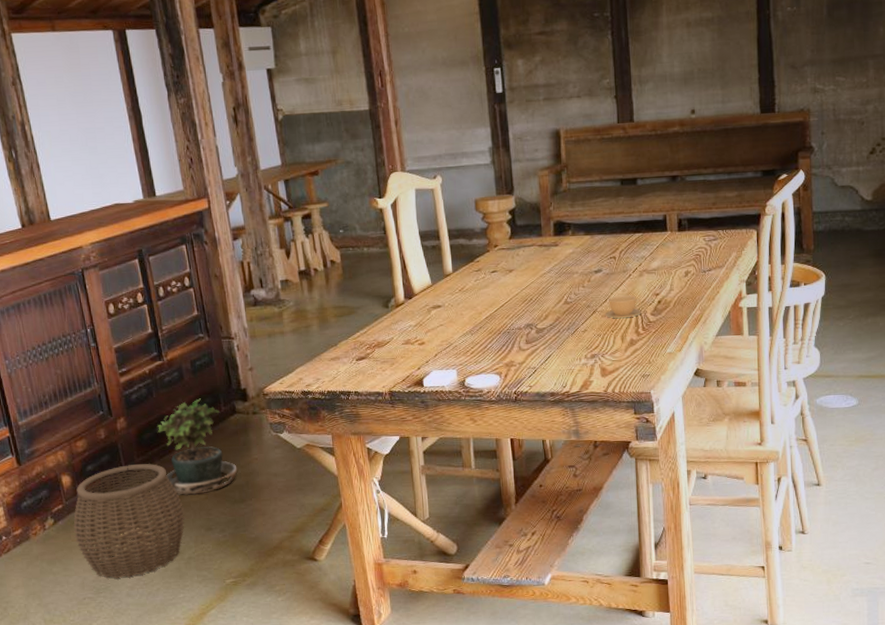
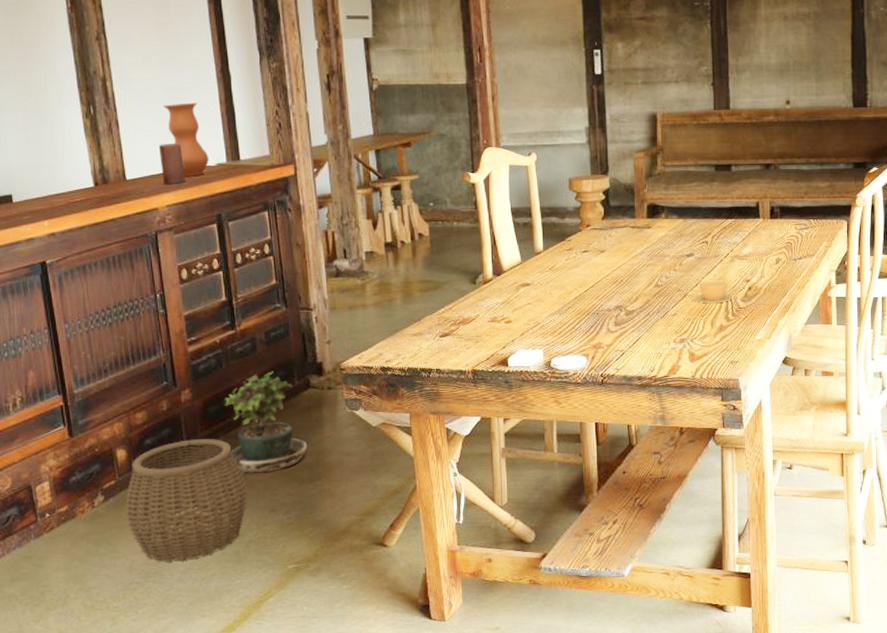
candle: none [78,182,106,223] -> present [158,143,185,184]
vase: none [80,141,127,215] -> present [164,102,209,177]

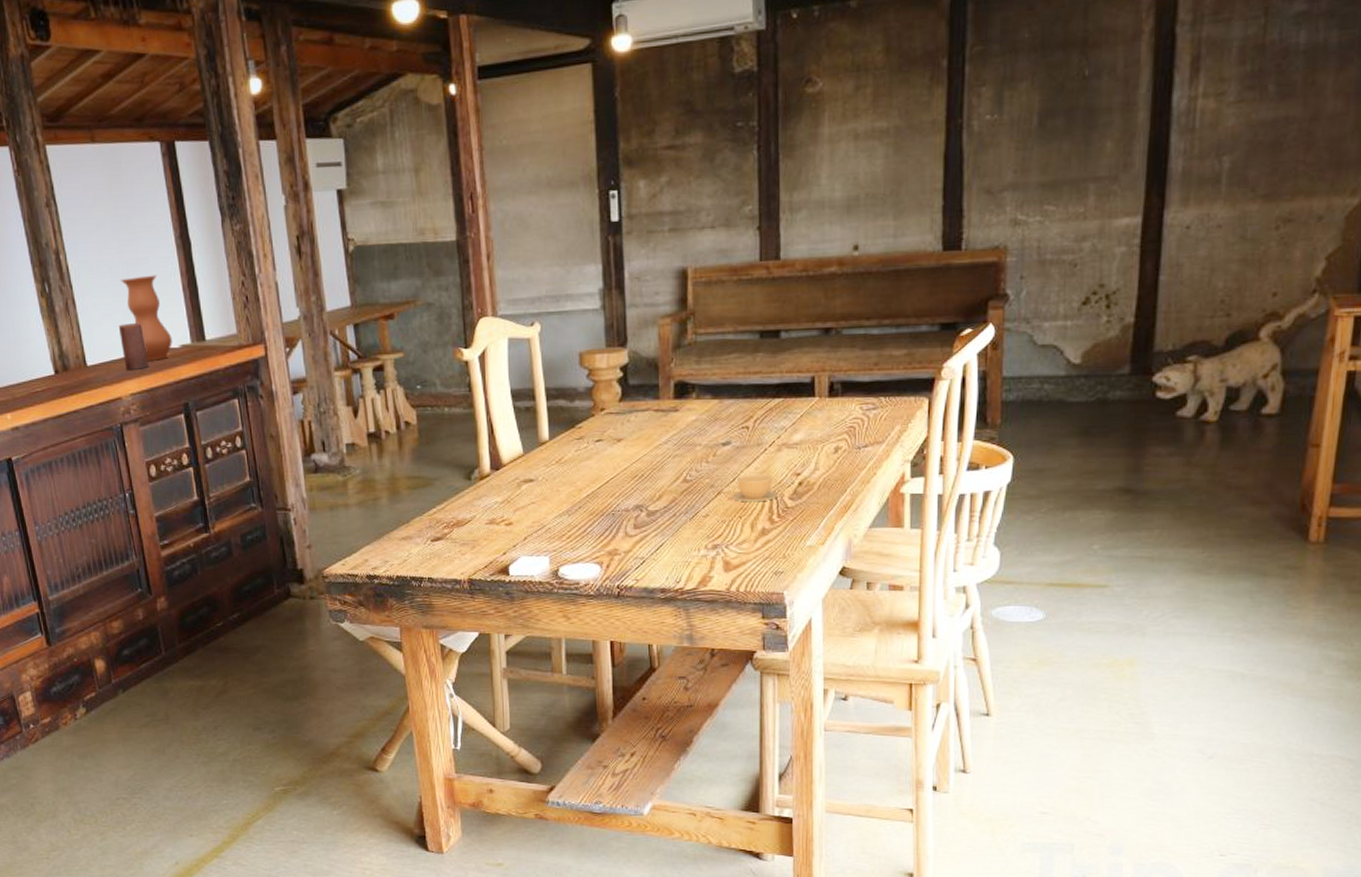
woven basket: present [125,439,248,562] -> none [107,651,231,779]
potted plant: present [210,371,308,481] -> none [190,578,291,696]

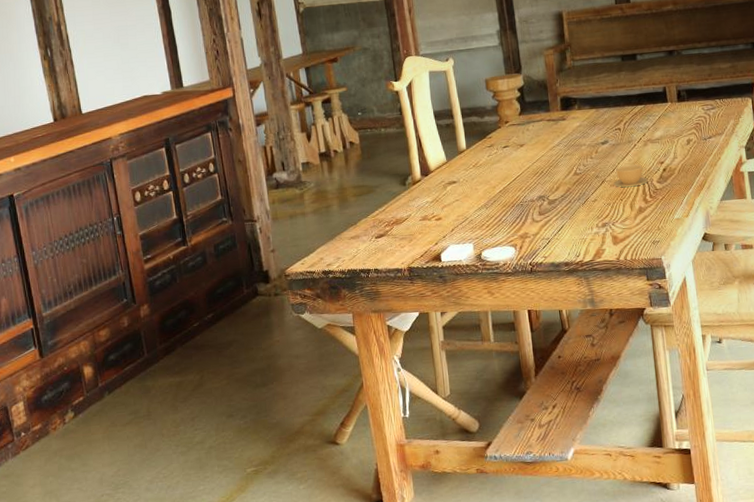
candle: present [118,322,149,370] -> none [109,76,135,115]
vase: present [121,275,172,361] -> none [112,38,155,106]

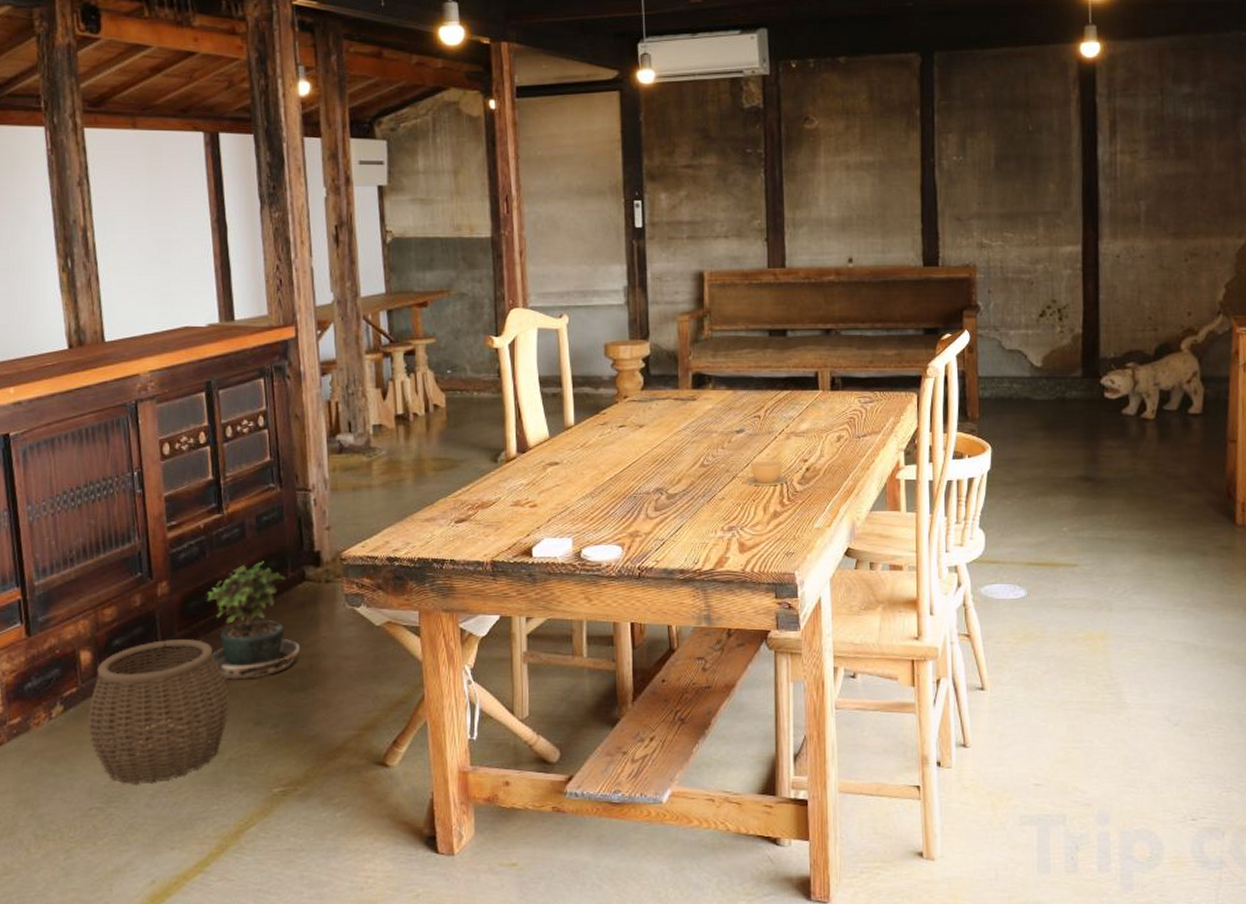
woven basket: none [94,350,207,473] -> present [87,639,230,784]
potted plant: none [170,282,259,391] -> present [186,561,301,689]

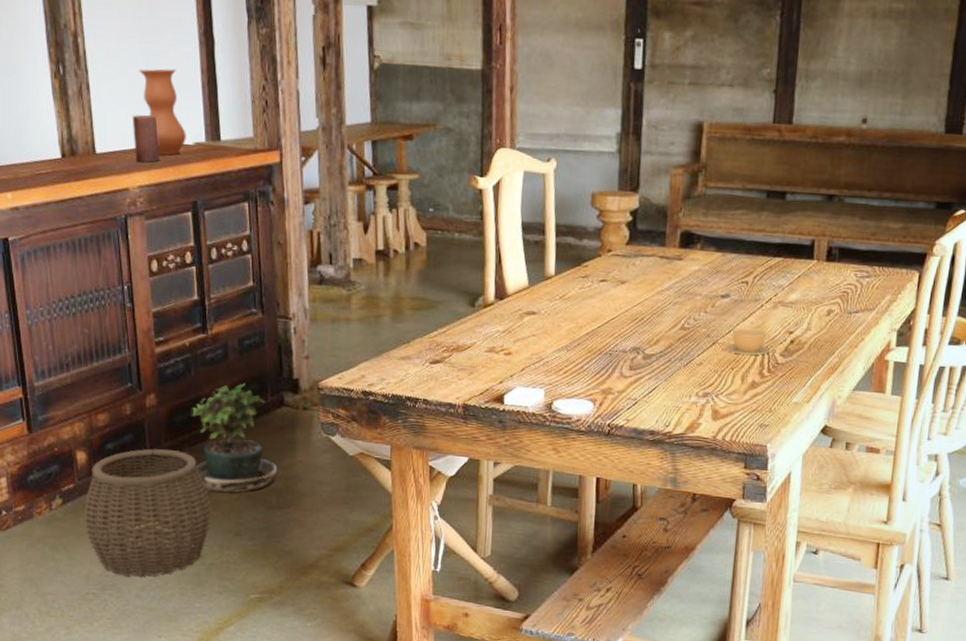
candle: none [143,300,172,347] -> present [132,114,160,163]
vase: none [150,256,199,339] -> present [139,68,186,156]

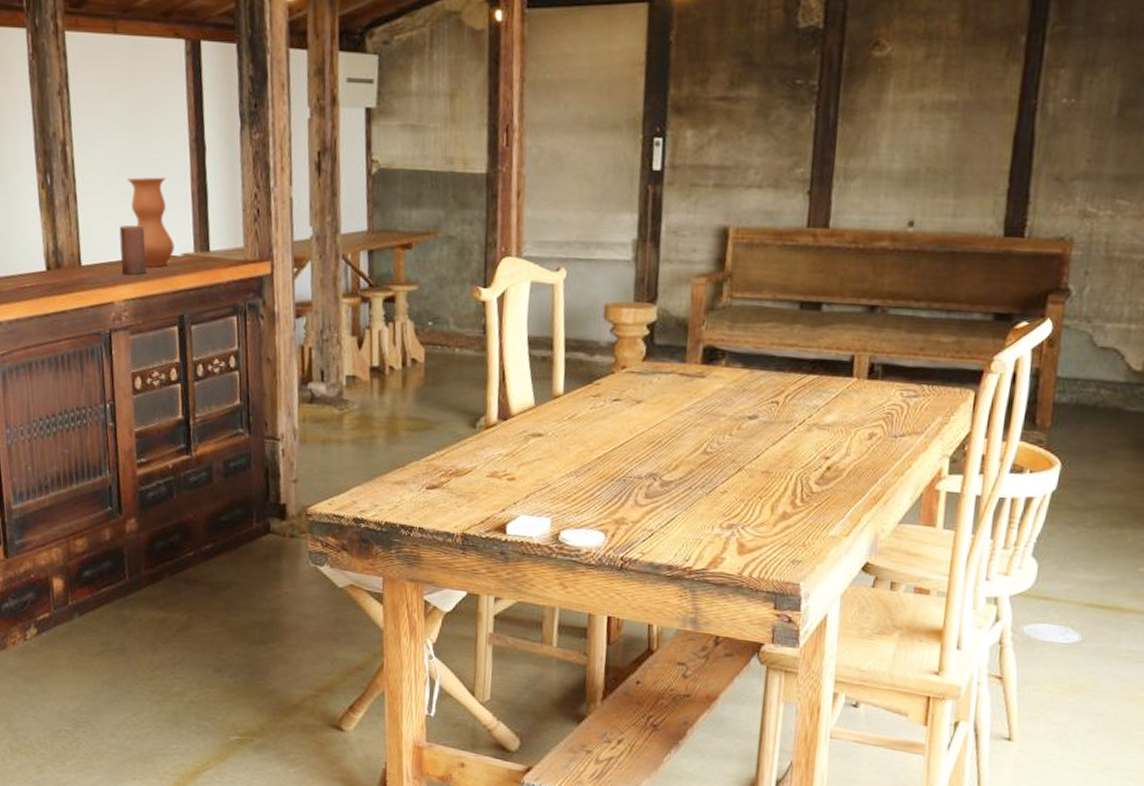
woven basket: present [84,448,212,577] -> none [58,577,192,714]
potted plant: present [172,383,278,496] -> none [151,508,262,628]
teacup: present [726,327,772,356] -> none [753,452,805,484]

